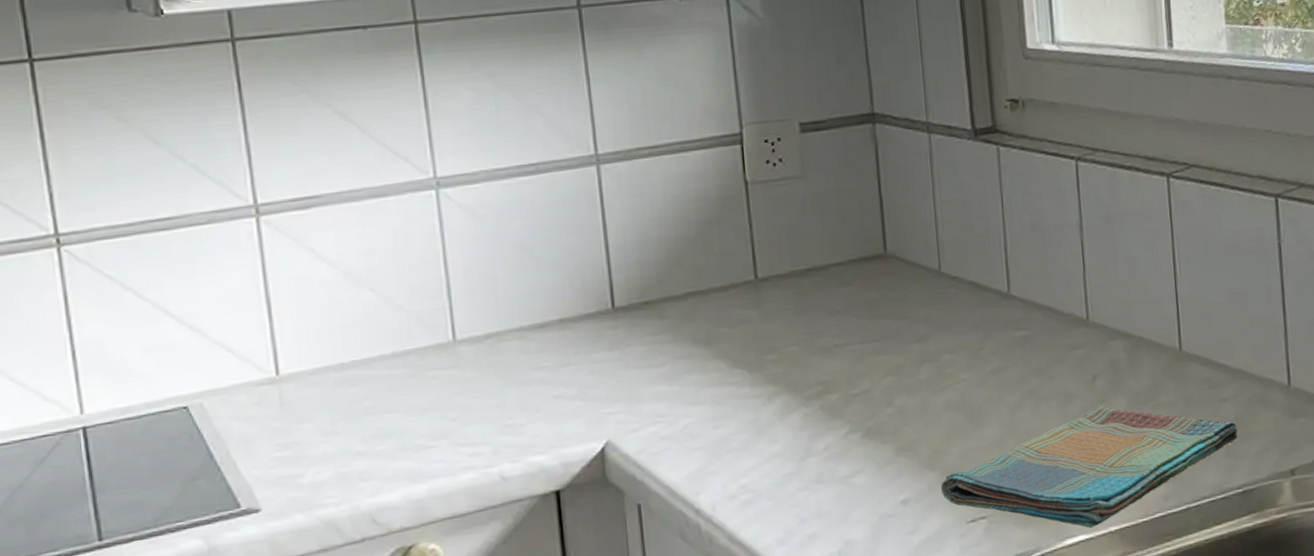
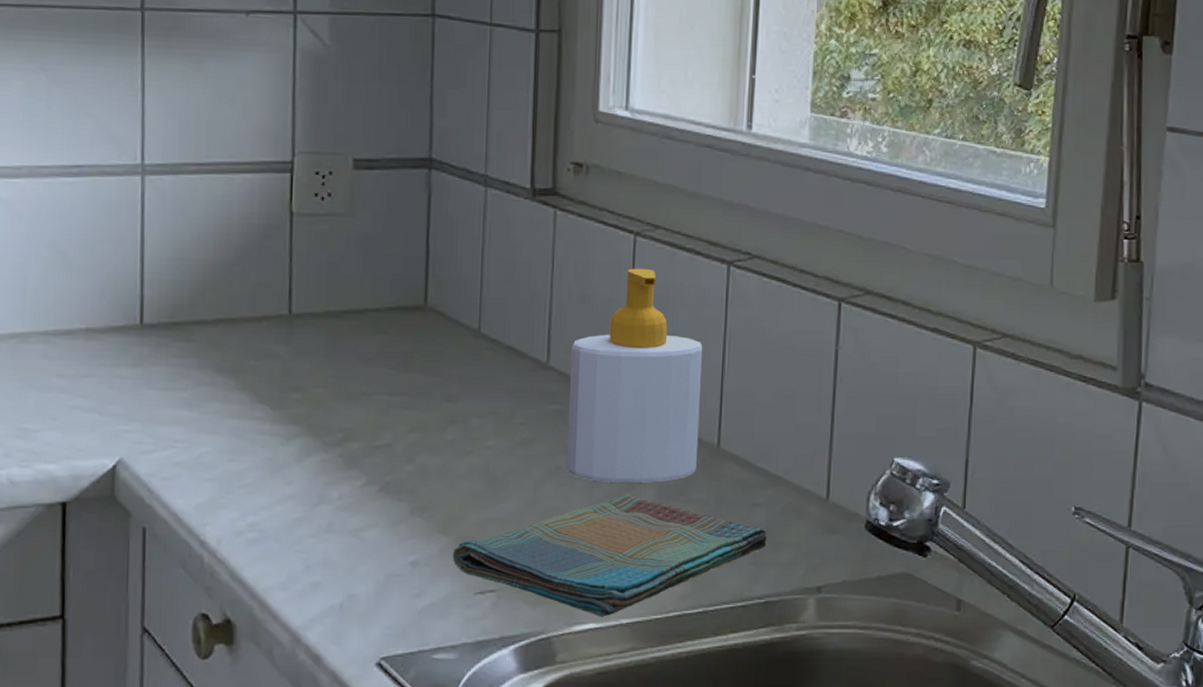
soap bottle: none [1029,190,1162,399] -> present [566,268,703,483]

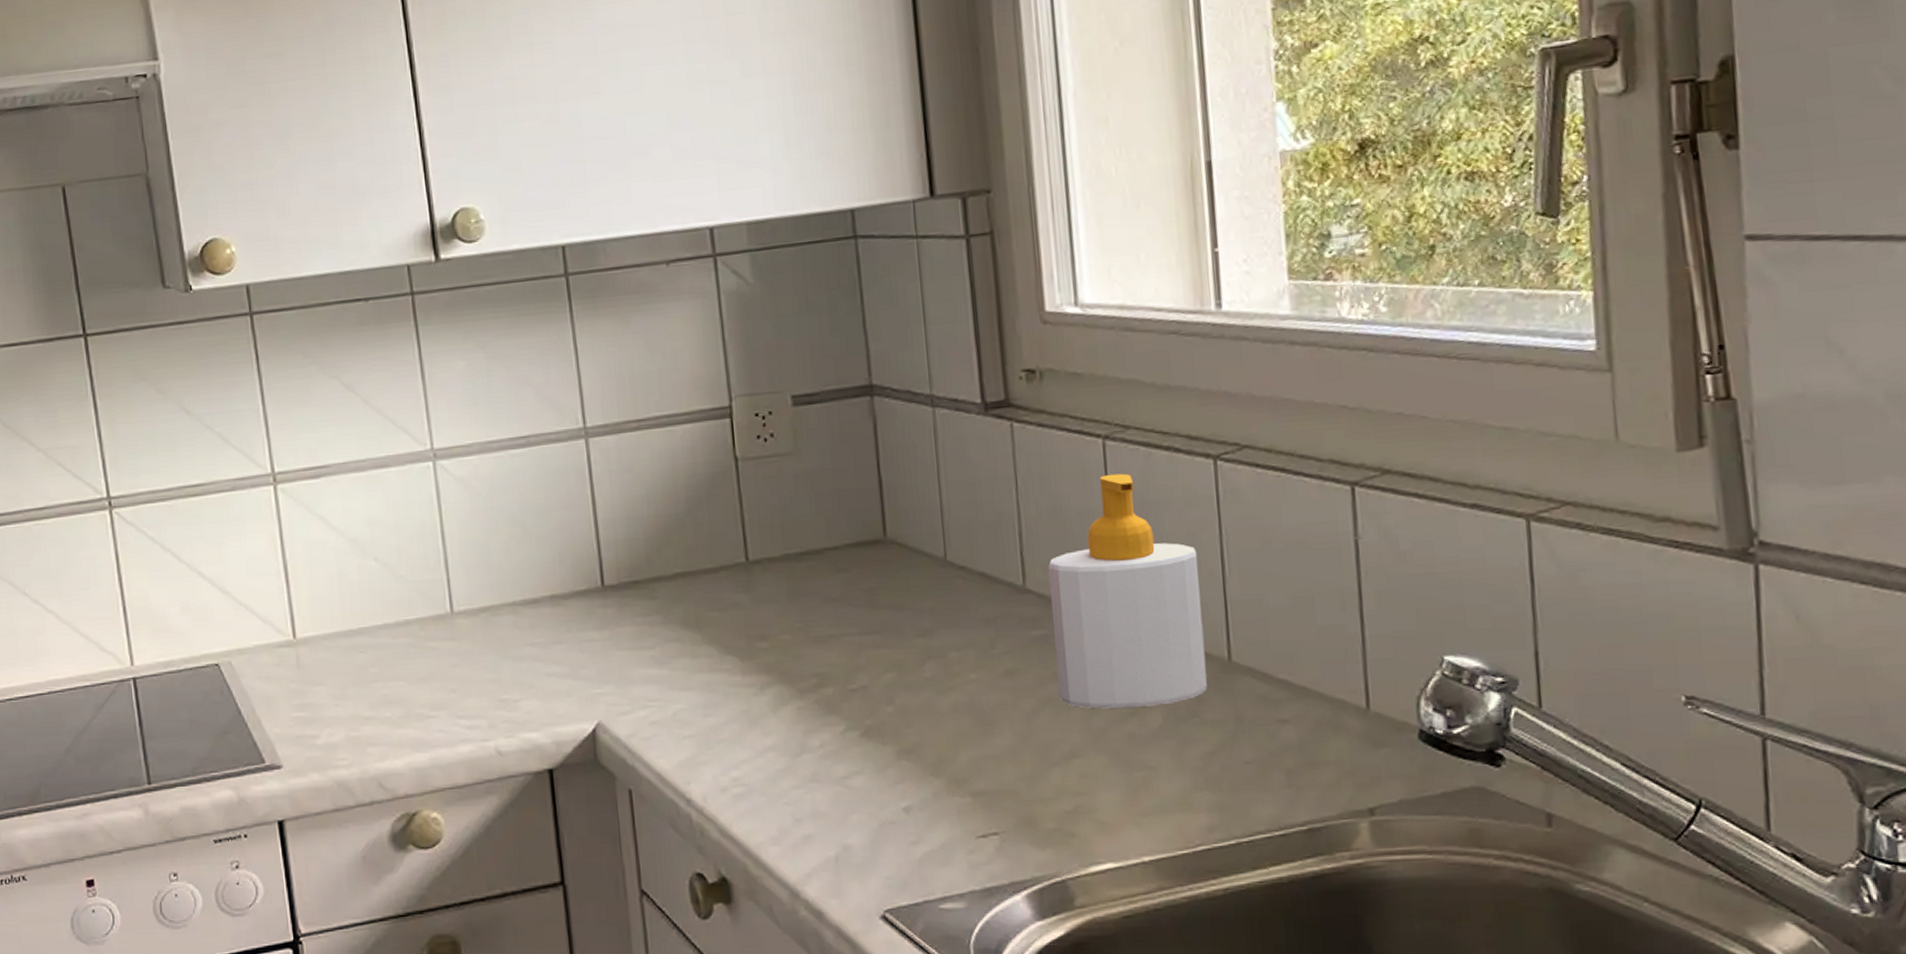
dish towel: present [452,494,767,617] -> none [946,720,1301,856]

